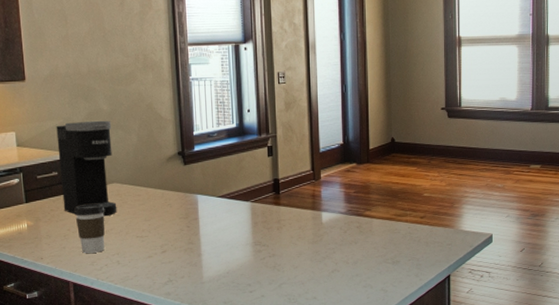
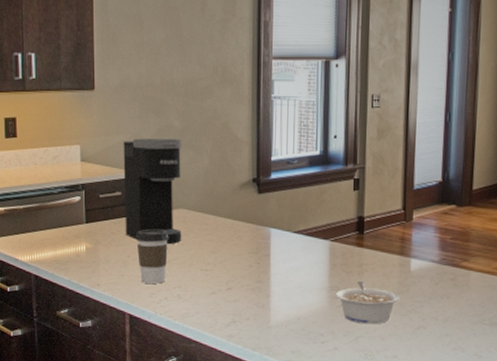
legume: none [258,234,315,272] -> present [335,280,400,325]

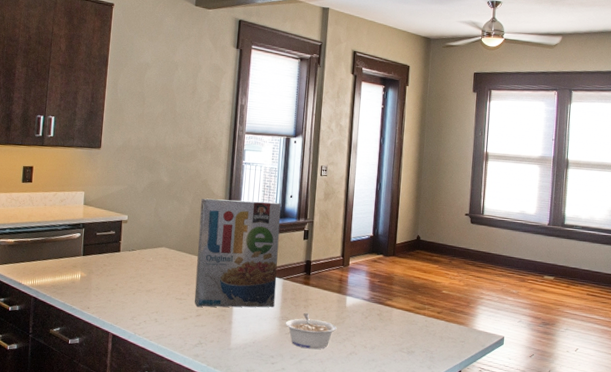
coffee maker: present [123,138,182,245] -> none [115,189,169,277]
coffee cup: present [136,229,169,284] -> none [124,263,152,309]
cereal box: none [222,145,324,279] -> present [194,198,281,308]

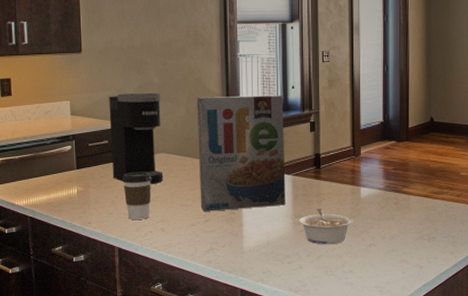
coffee maker: none [115,189,169,277] -> present [109,92,164,185]
coffee cup: none [124,263,152,309] -> present [123,172,152,219]

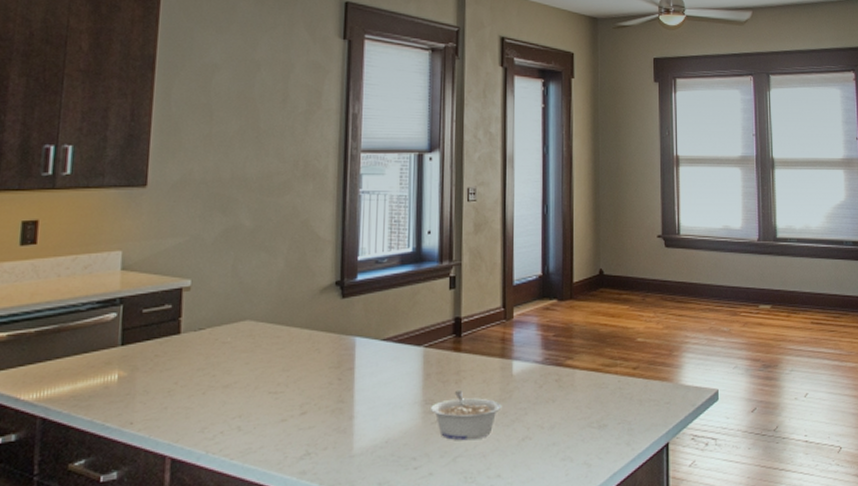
coffee maker: present [109,92,164,185] -> none [173,239,253,365]
coffee cup: present [123,172,152,219] -> none [187,347,230,416]
cereal box: present [197,94,286,211] -> none [296,241,417,400]

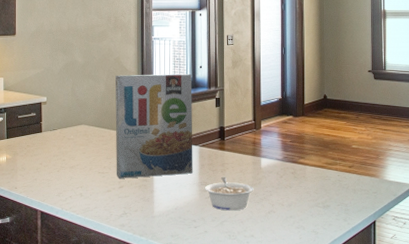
cereal box: none [296,241,417,400] -> present [115,73,193,179]

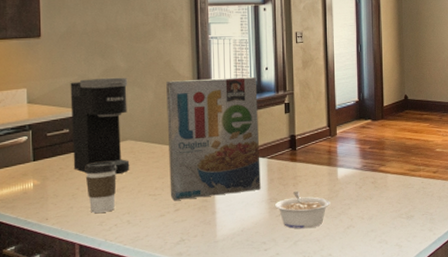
coffee maker: none [37,70,84,154] -> present [70,77,130,175]
coffee cup: none [47,141,73,185] -> present [85,161,117,213]

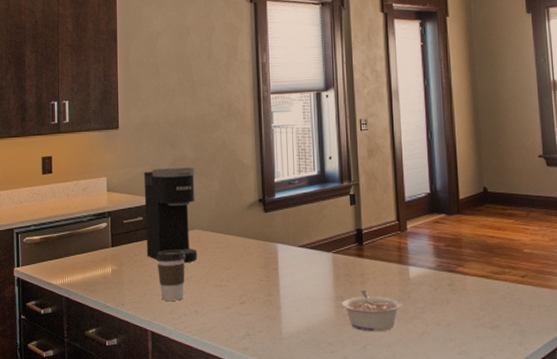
cereal box: present [166,76,261,200] -> none [231,166,327,293]

